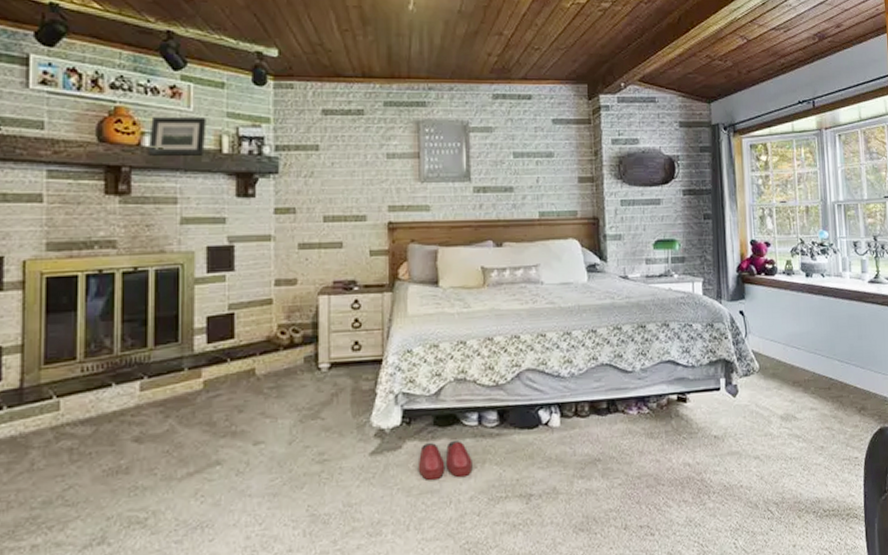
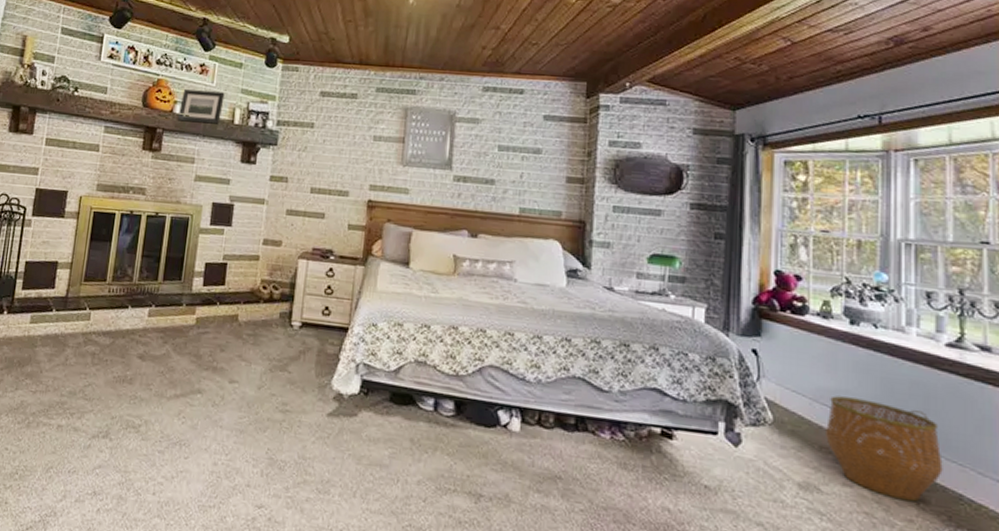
slippers: present [418,440,473,481] -> none [370,417,424,460]
basket: none [795,336,873,412] -> present [824,395,943,502]

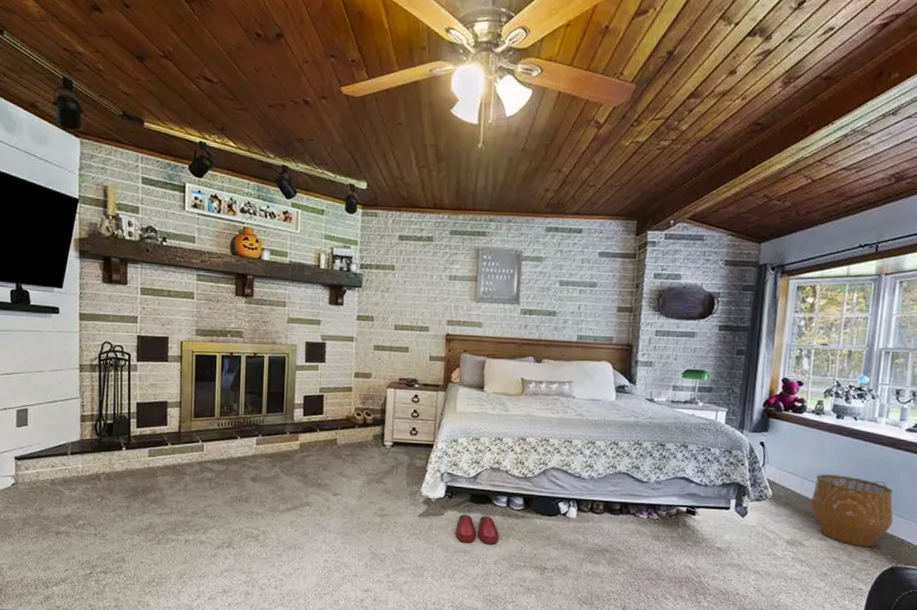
picture frame: present [177,89,225,124] -> none [266,237,309,269]
slippers: none [370,417,424,460] -> present [455,515,499,545]

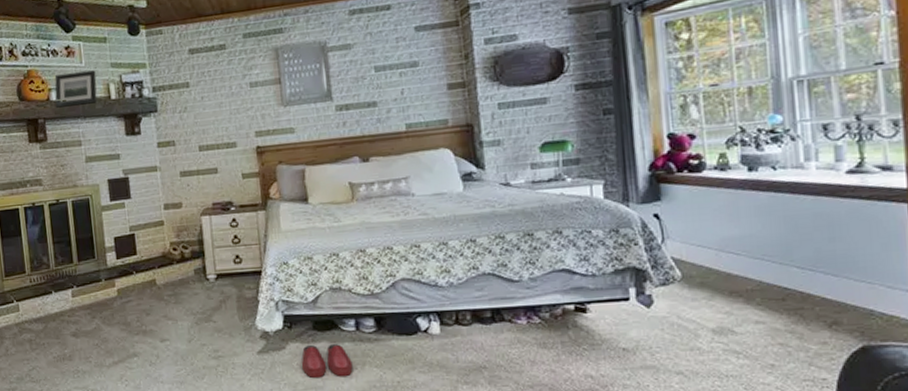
picture frame: none [266,237,309,269] -> present [54,70,98,108]
basket: present [810,474,893,548] -> none [732,239,852,326]

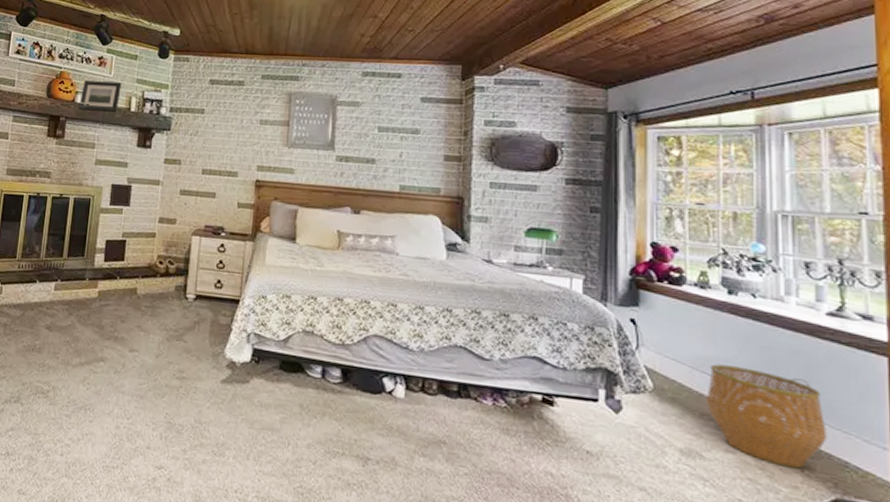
slippers: present [301,344,353,379] -> none [261,384,313,425]
basket: none [732,239,852,326] -> present [705,364,827,469]

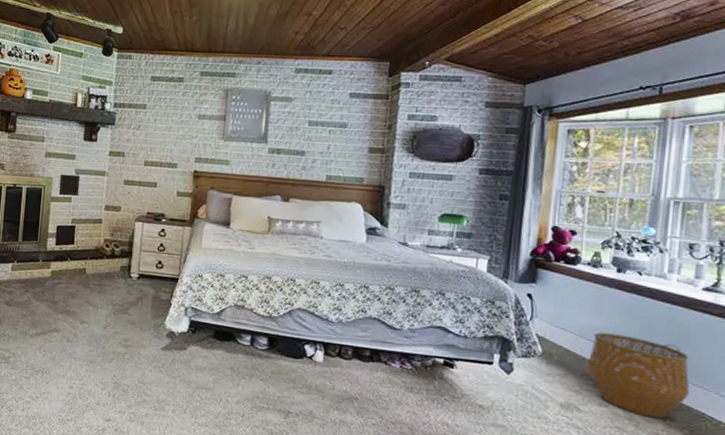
picture frame: present [78,81,122,112] -> none [28,77,68,108]

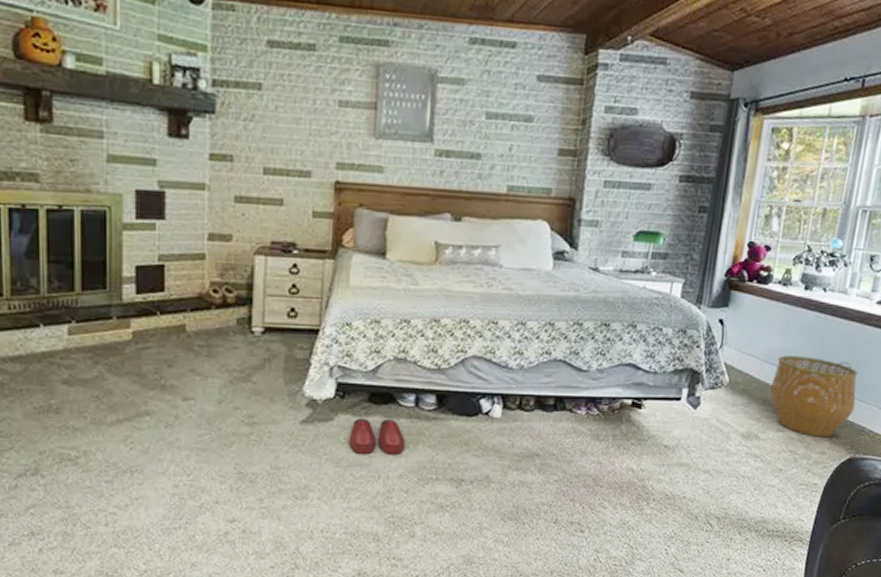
slippers: none [197,350,242,384] -> present [348,419,405,456]

